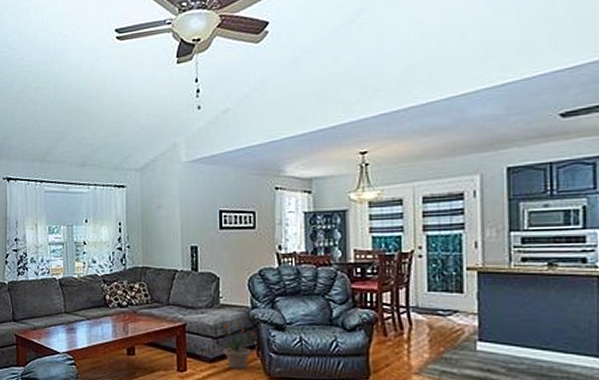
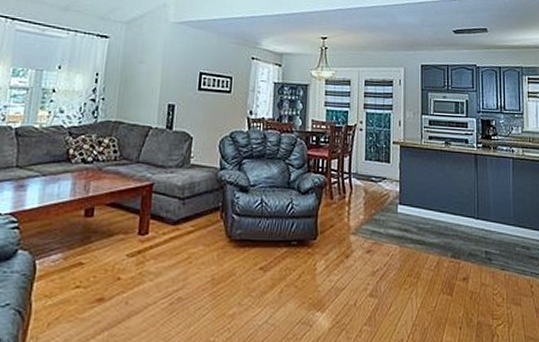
potted plant: present [218,323,254,369] -> none [184,184,220,231]

